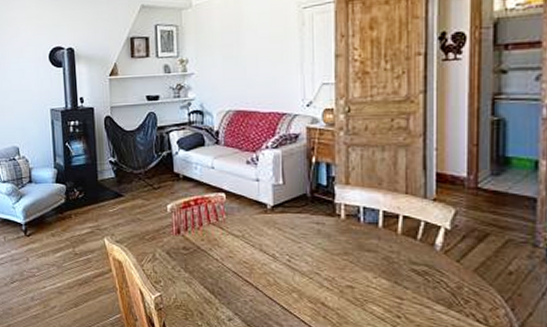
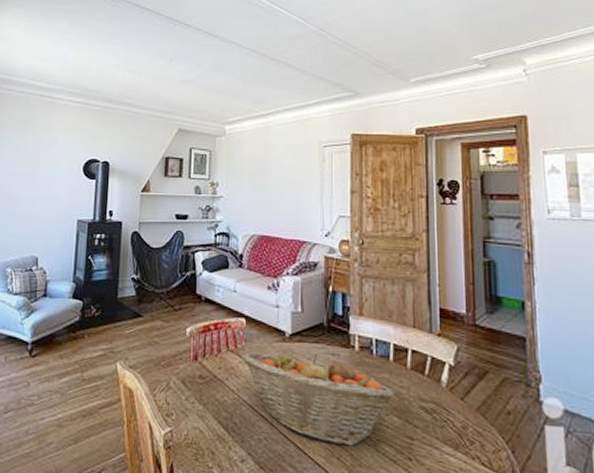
fruit basket: none [224,222,384,307] -> present [242,352,395,447]

